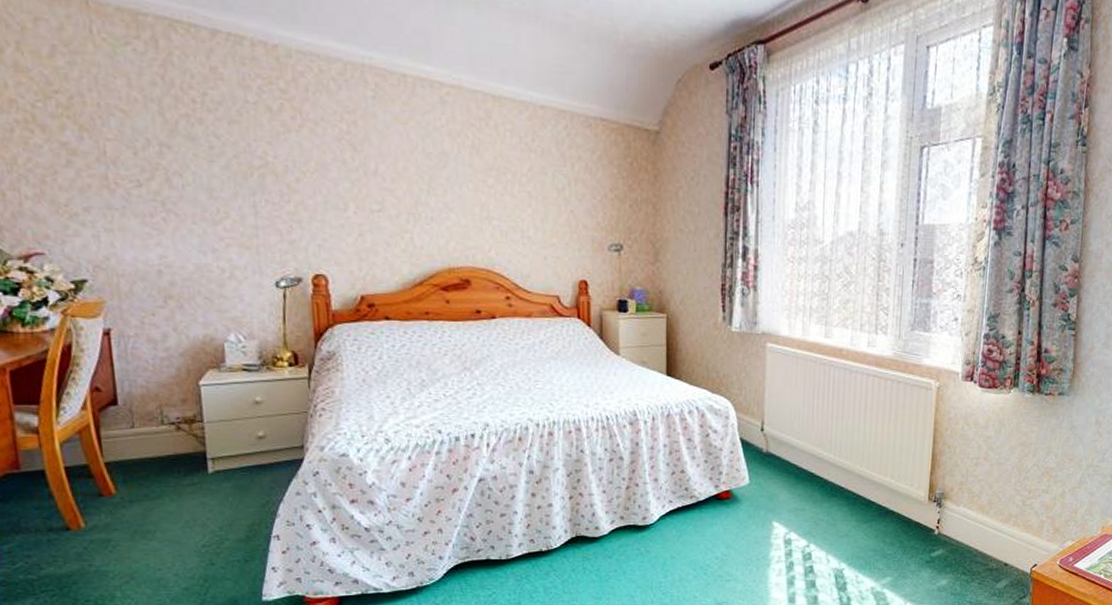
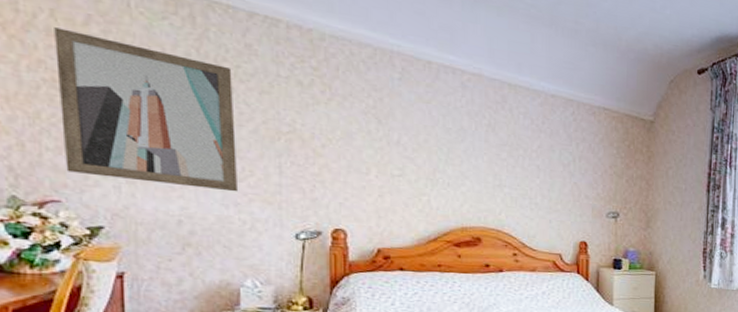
wall art: none [21,62,215,237] -> present [54,27,239,192]

